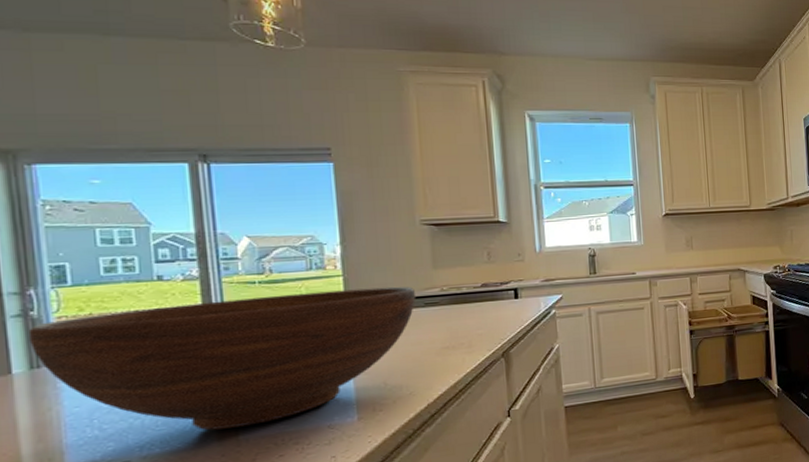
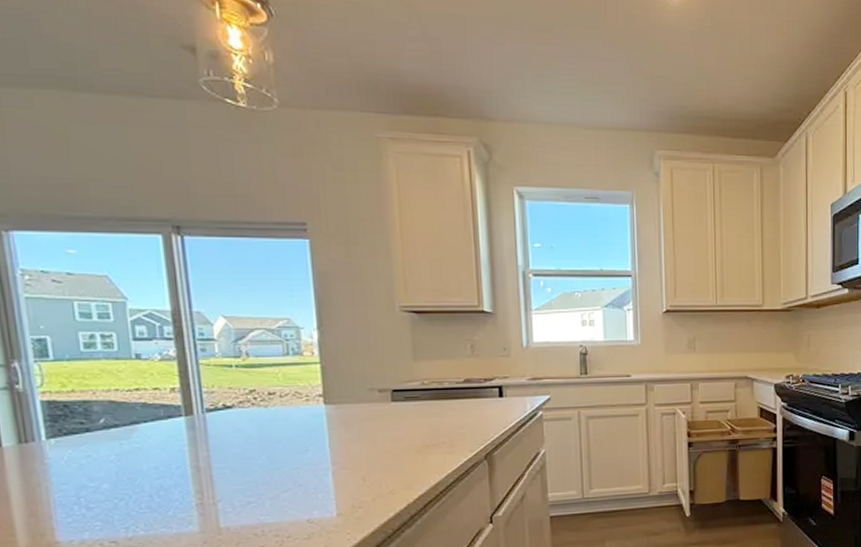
fruit bowl: present [28,286,415,431] -> none [15,377,395,517]

